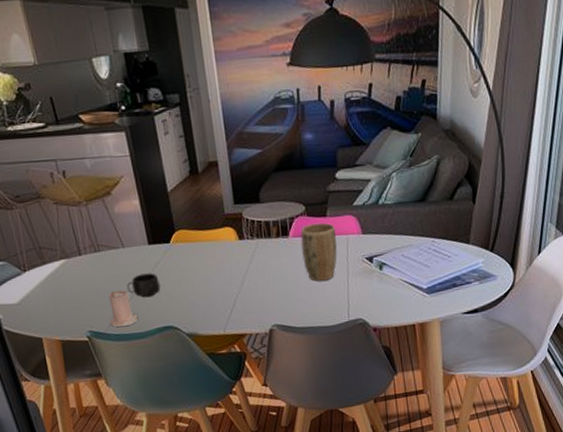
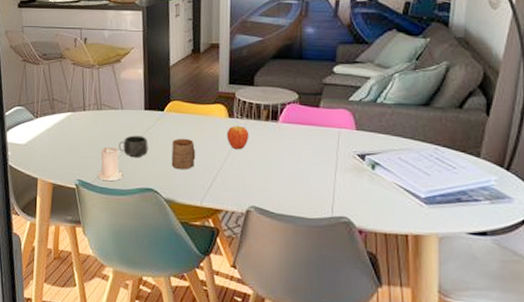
cup: none [184,268,212,302] -> present [171,138,196,170]
fruit: none [239,246,263,272] -> present [227,125,249,150]
plant pot: present [300,222,337,281] -> none [290,112,328,171]

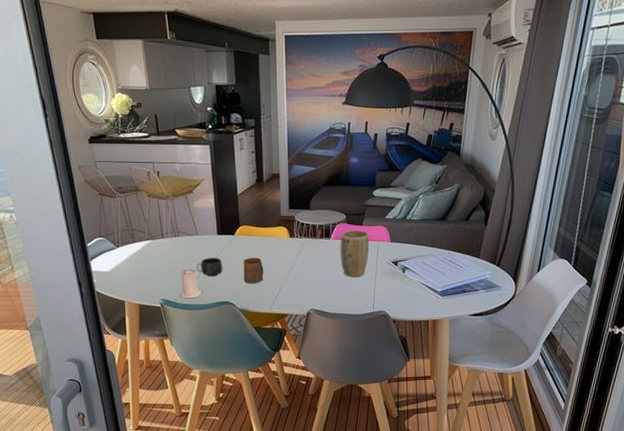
fruit: present [227,125,249,150] -> none [289,243,307,264]
plant pot: none [290,112,328,171] -> present [340,230,370,277]

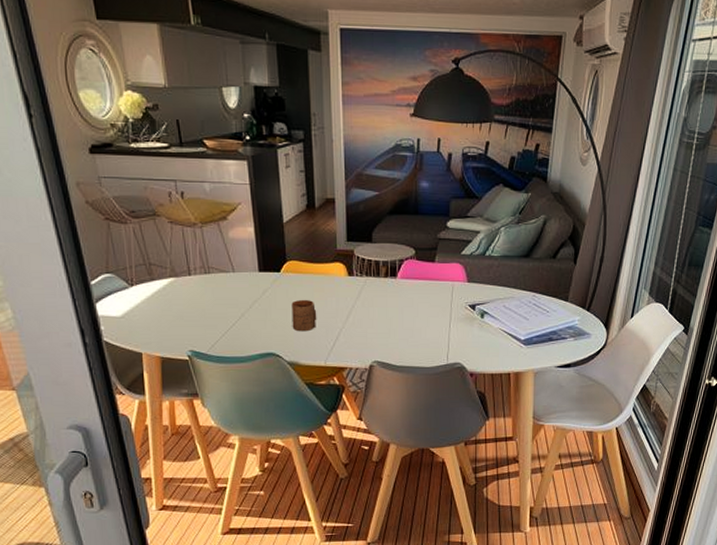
candle: present [180,269,203,299] -> none [213,314,241,350]
mug: present [196,257,223,277] -> none [233,299,266,323]
plant pot: present [340,230,370,277] -> none [408,267,443,323]

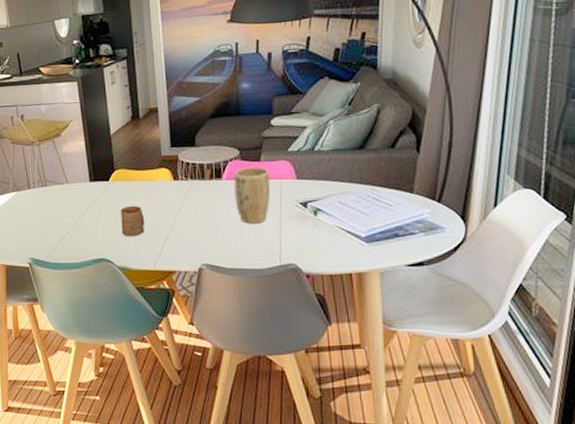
plant pot: none [408,267,443,323] -> present [234,166,270,224]

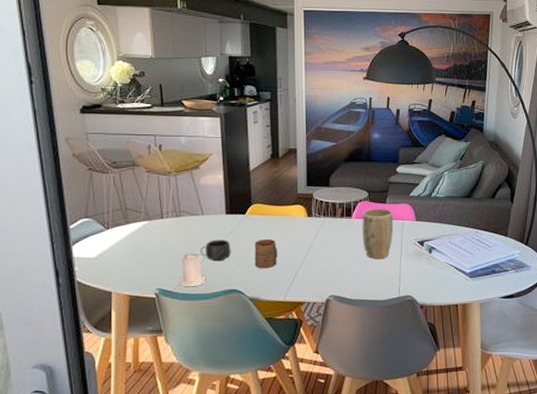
candle: none [50,223,76,257] -> present [179,253,206,287]
mug: none [67,207,97,231] -> present [200,239,231,262]

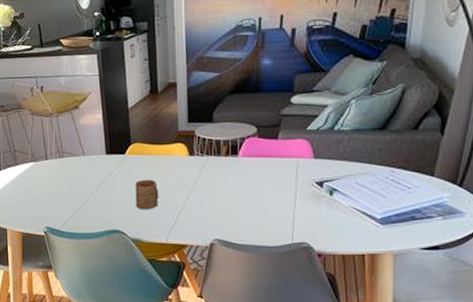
candle: present [179,253,206,287] -> none [65,194,90,227]
mug: present [200,239,231,262] -> none [83,180,112,202]
plant pot: present [362,208,394,259] -> none [250,144,287,201]

